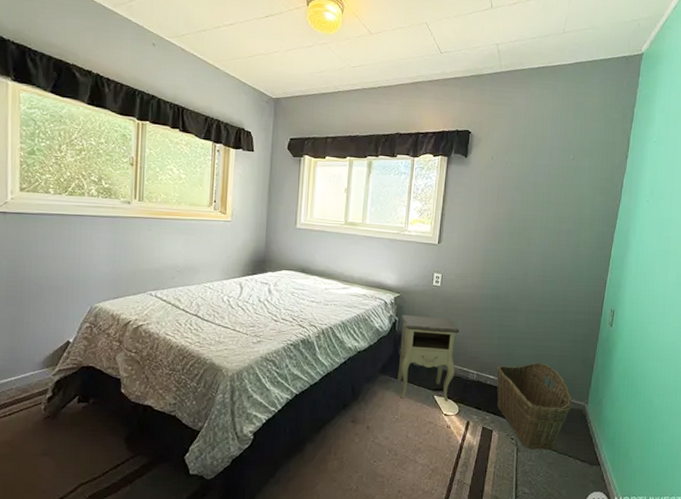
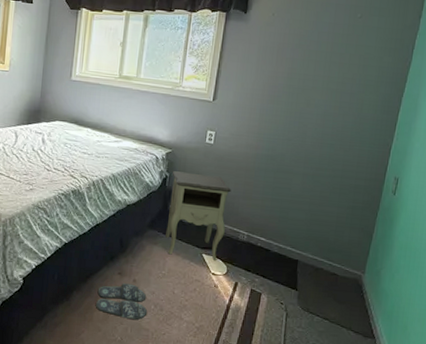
slippers: none [330,431,382,468] -> present [96,283,148,320]
wicker basket: present [496,363,572,450] -> none [267,227,348,318]

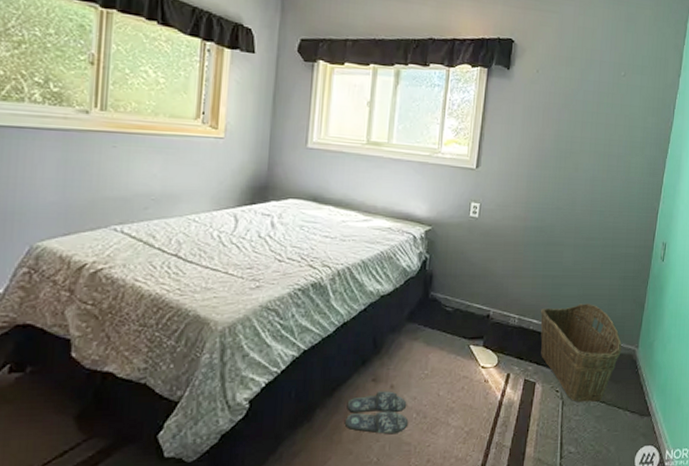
nightstand: present [165,171,231,261] -> none [427,251,500,352]
wicker basket: none [267,227,348,318] -> present [540,304,622,402]

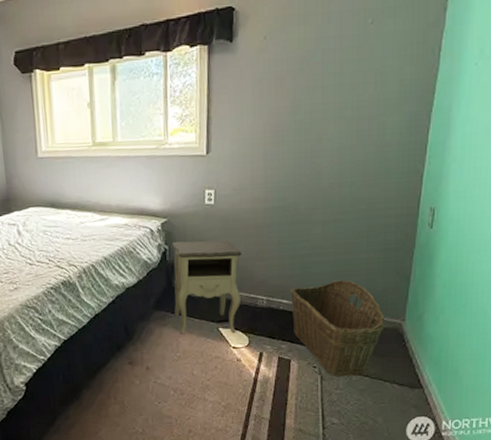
slippers: present [345,391,409,435] -> none [109,372,167,410]
nightstand: none [427,251,500,352] -> present [171,240,242,335]

